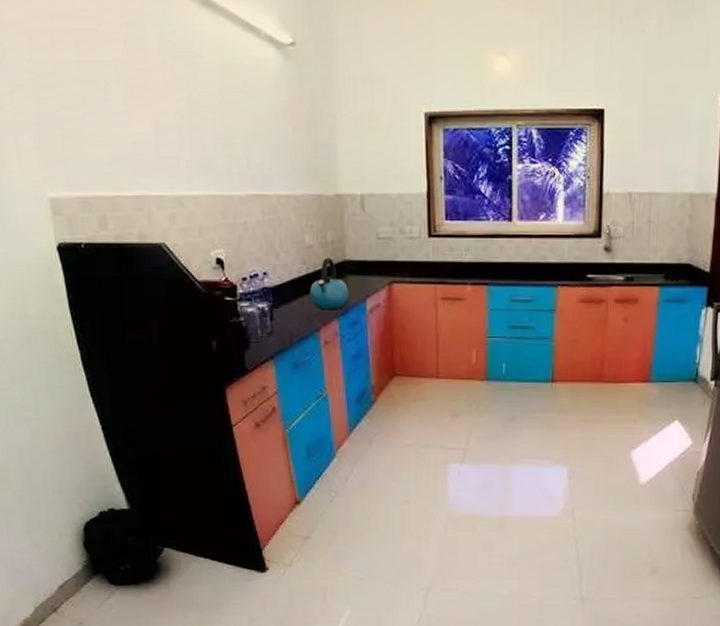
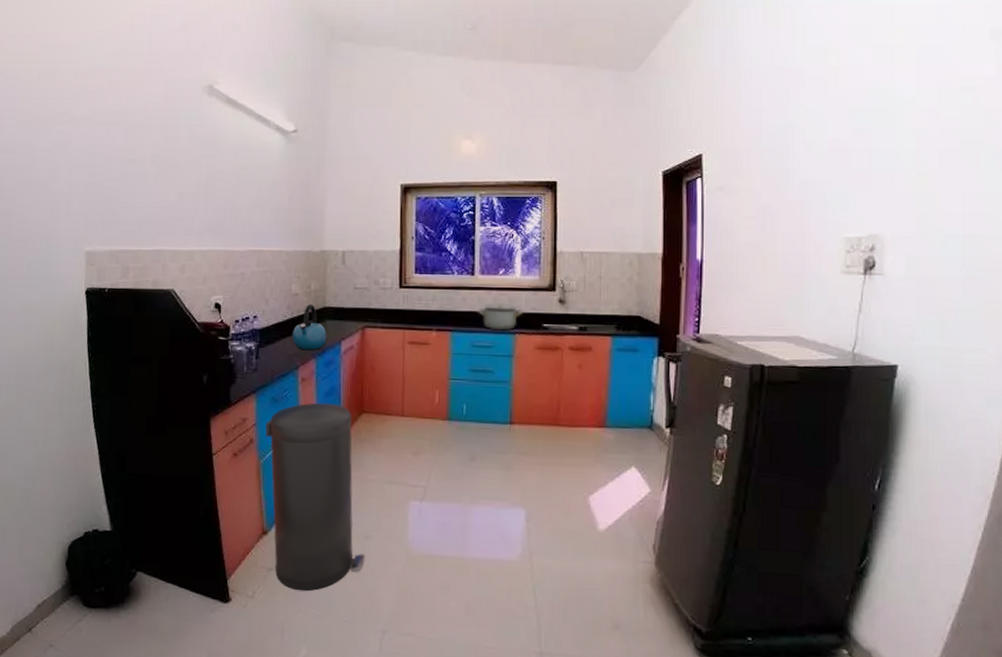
pedal bin: none [287,366,405,557] -> present [265,402,365,592]
saucepan: none [515,253,566,283] -> present [477,304,523,331]

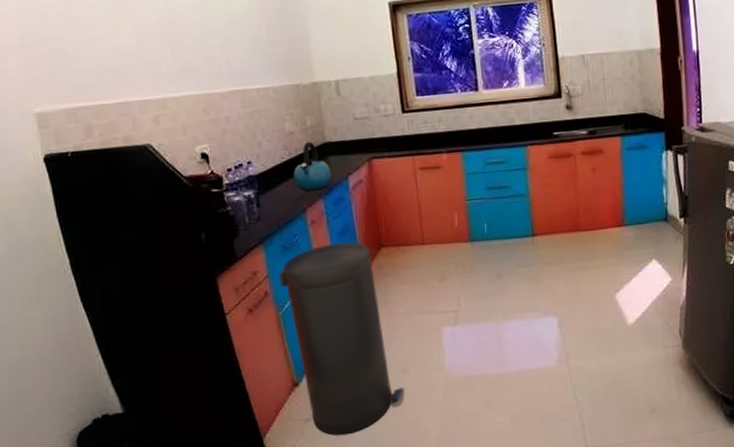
saucepan: present [477,304,523,331] -> none [485,116,532,145]

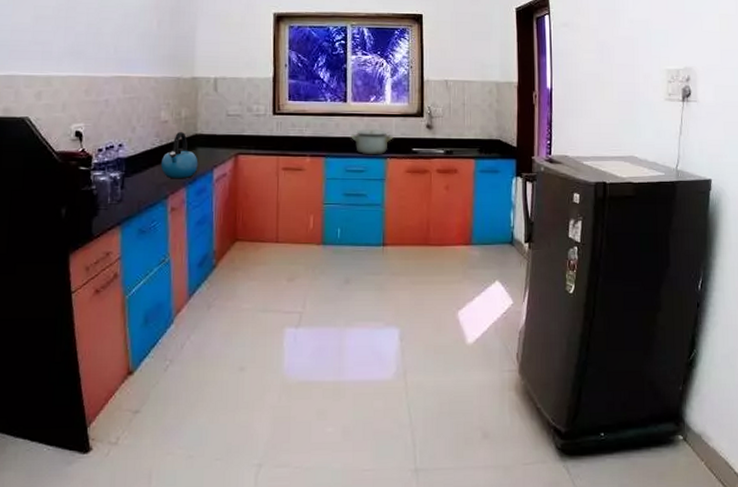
pedal bin: present [278,242,405,436] -> none [131,232,239,432]
saucepan: none [485,116,532,145] -> present [349,129,393,155]

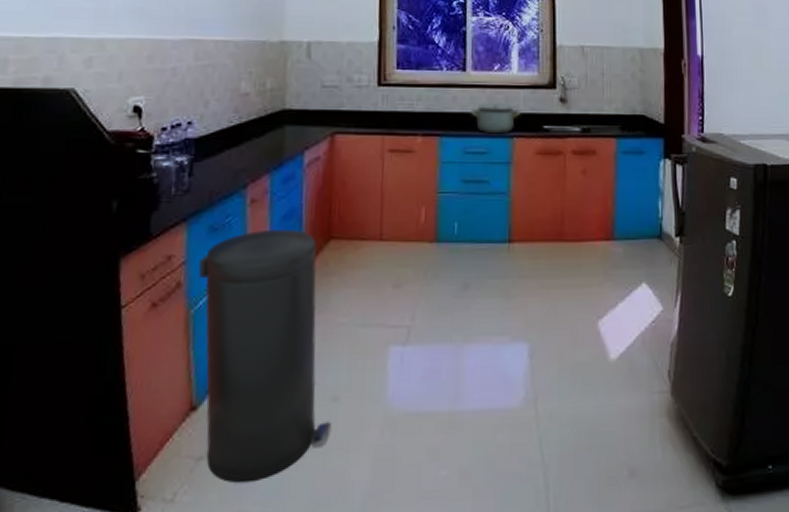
pedal bin: none [131,232,239,432] -> present [198,229,331,484]
kettle: present [160,132,199,179] -> none [239,107,286,164]

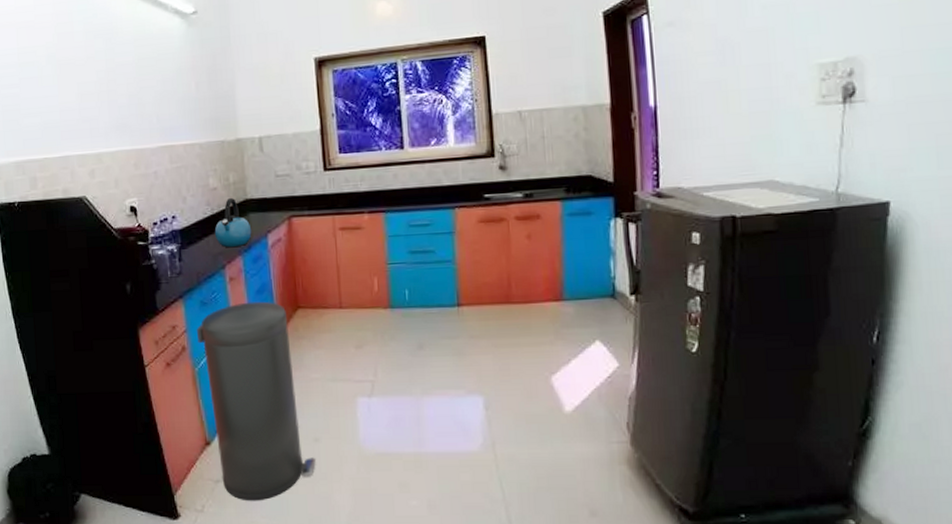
kettle: none [239,107,286,164] -> present [214,198,252,248]
saucepan: present [469,103,521,134] -> none [410,176,461,207]

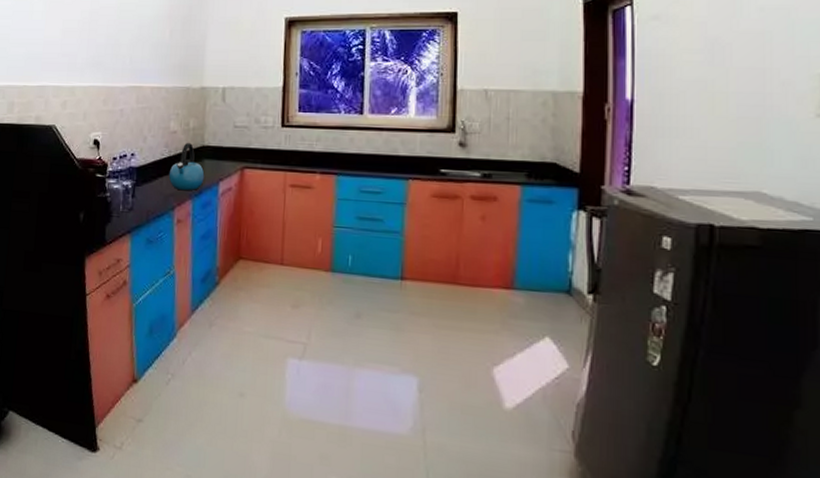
pedal bin: present [196,301,316,501] -> none [139,246,238,448]

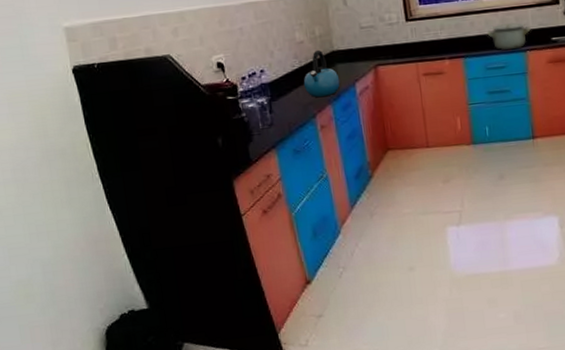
saucepan: none [365,145,417,176] -> present [486,22,531,51]

